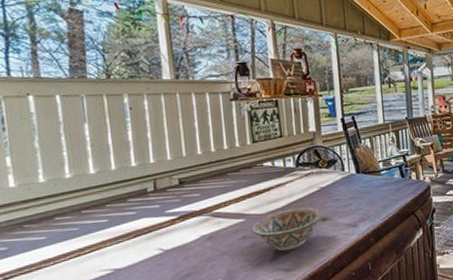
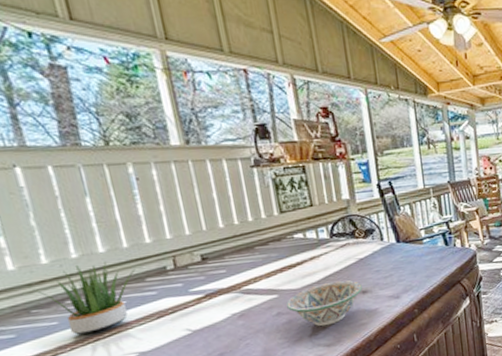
potted plant: none [25,181,120,251] -> present [29,261,136,335]

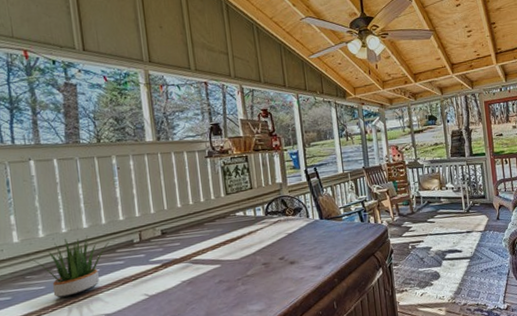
decorative bowl: present [287,280,362,327] -> none [227,252,291,294]

